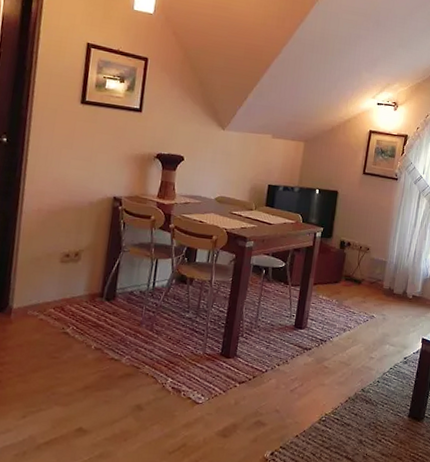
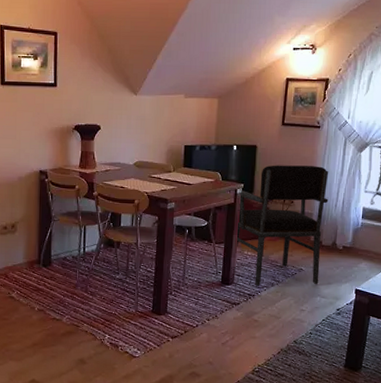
armchair: none [312,211,404,332] -> present [237,165,329,286]

